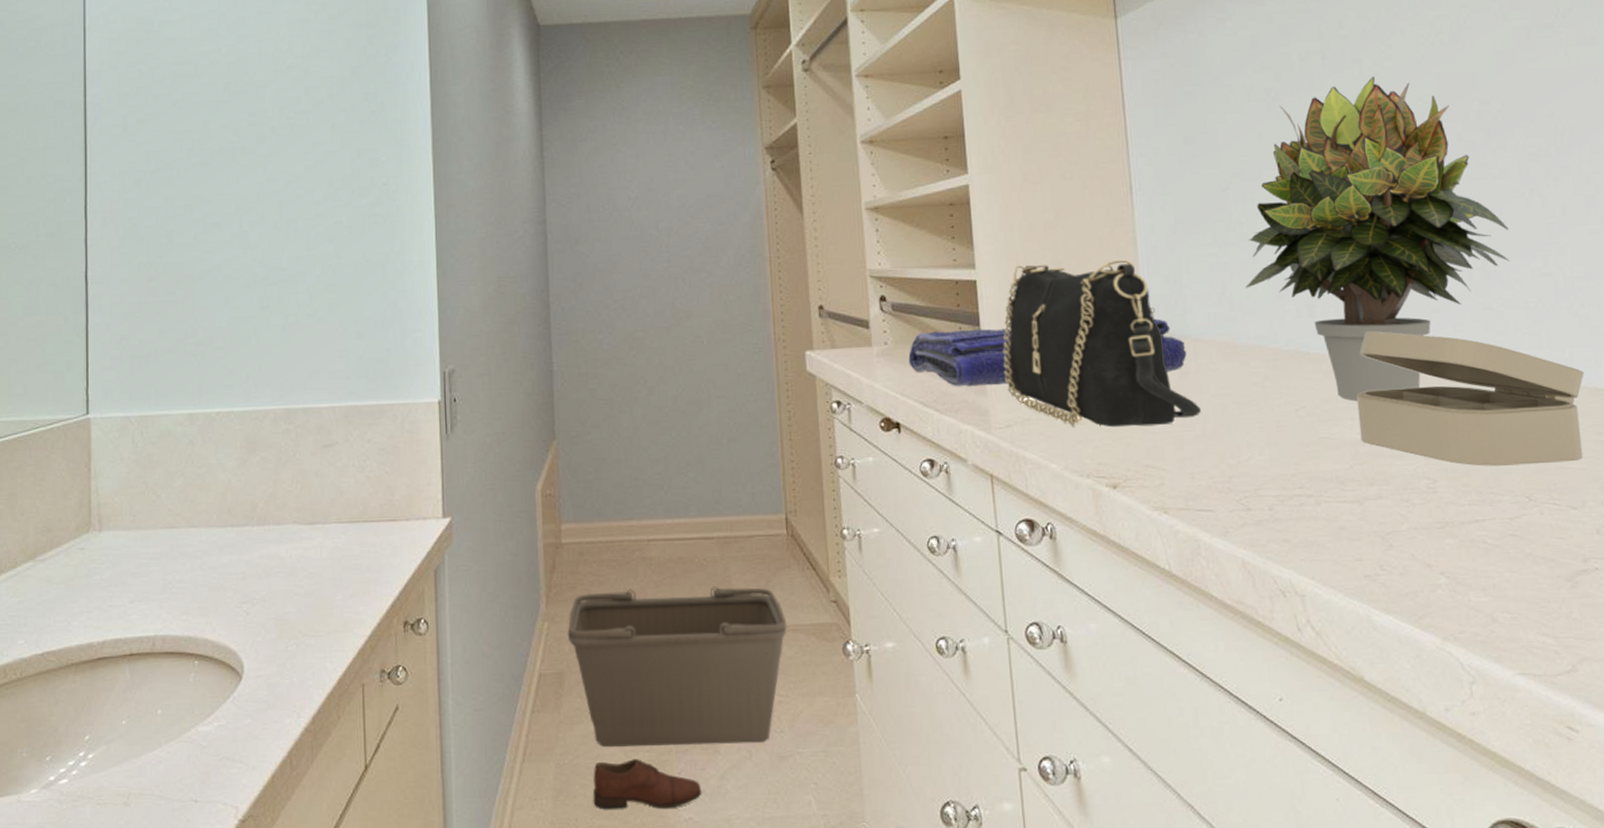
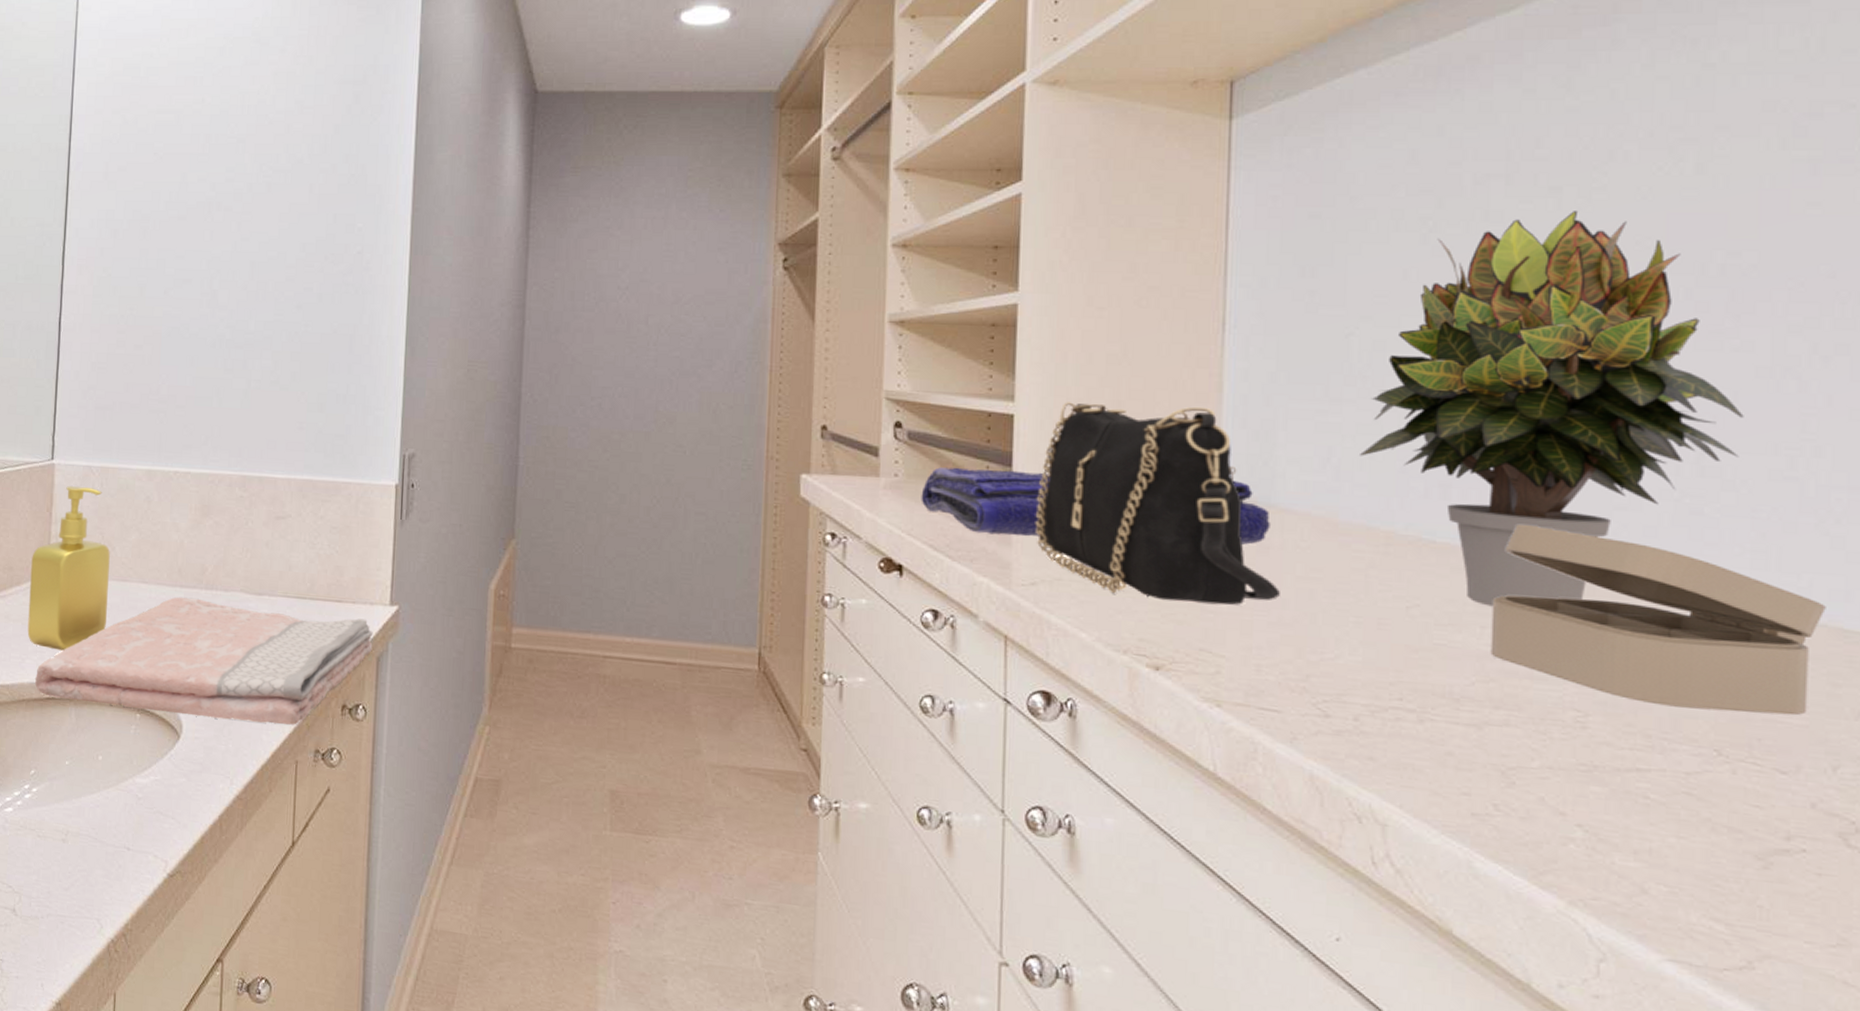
soap dispenser: none [72,438,156,608] -> present [27,486,110,651]
towel: none [83,534,429,658] -> present [34,596,373,725]
bicycle basket: present [567,586,787,747] -> none [508,703,748,885]
shoe: present [592,759,702,809] -> none [520,877,637,937]

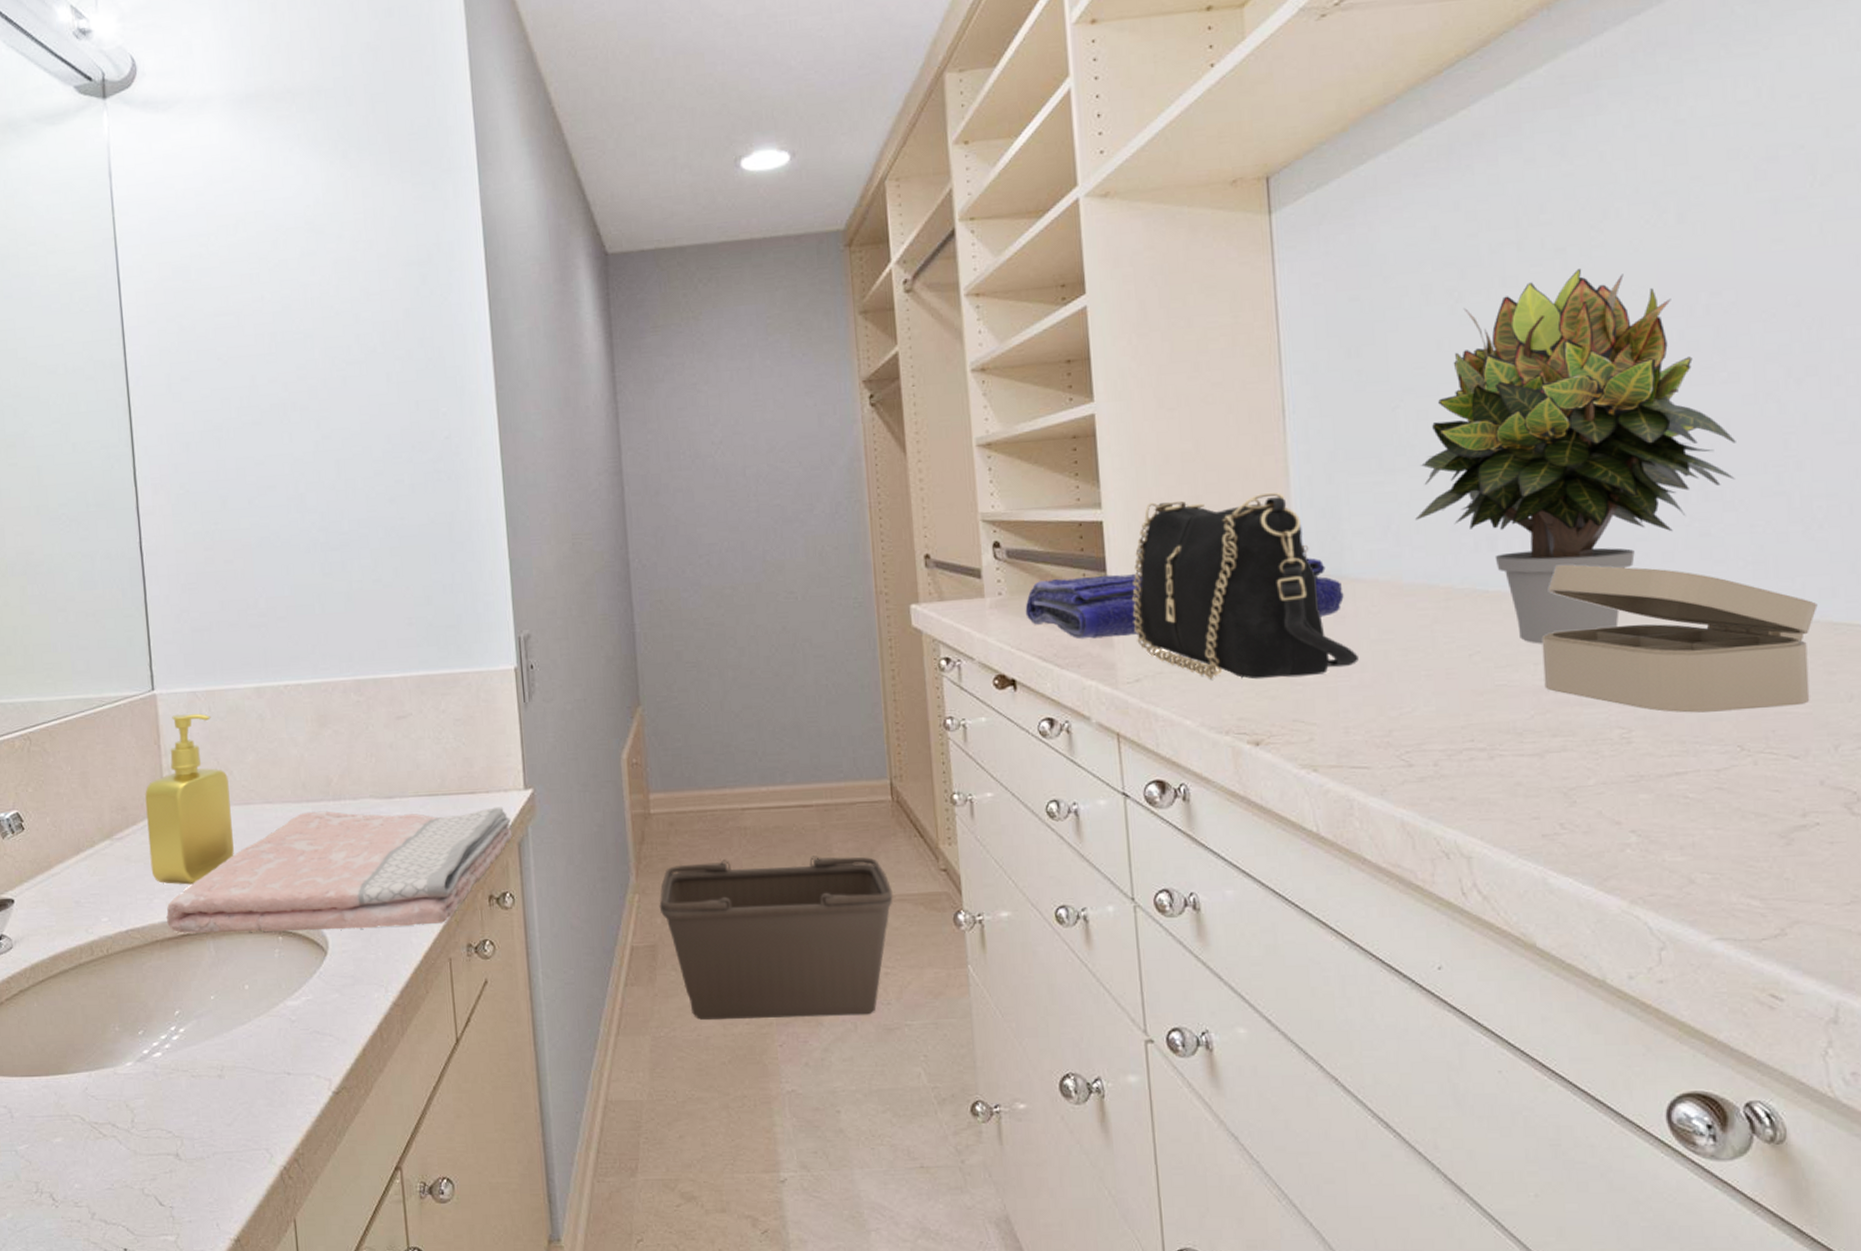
bicycle basket: none [508,703,748,885] -> present [659,855,893,1020]

